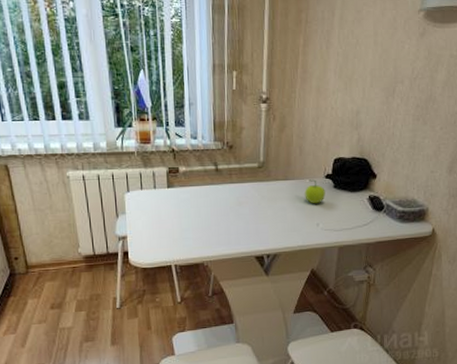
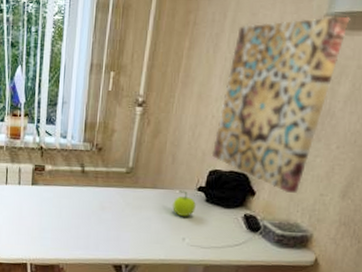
wall art: none [334,11,440,174] -> present [211,16,350,194]

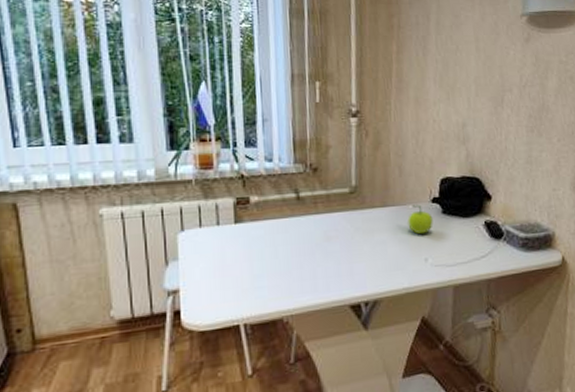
wall art: present [211,16,350,194] -> none [439,15,544,193]

